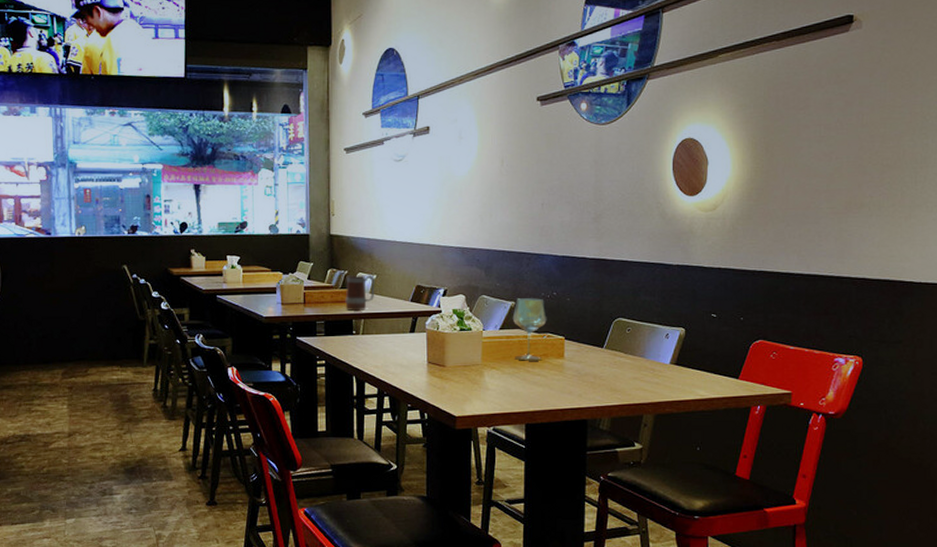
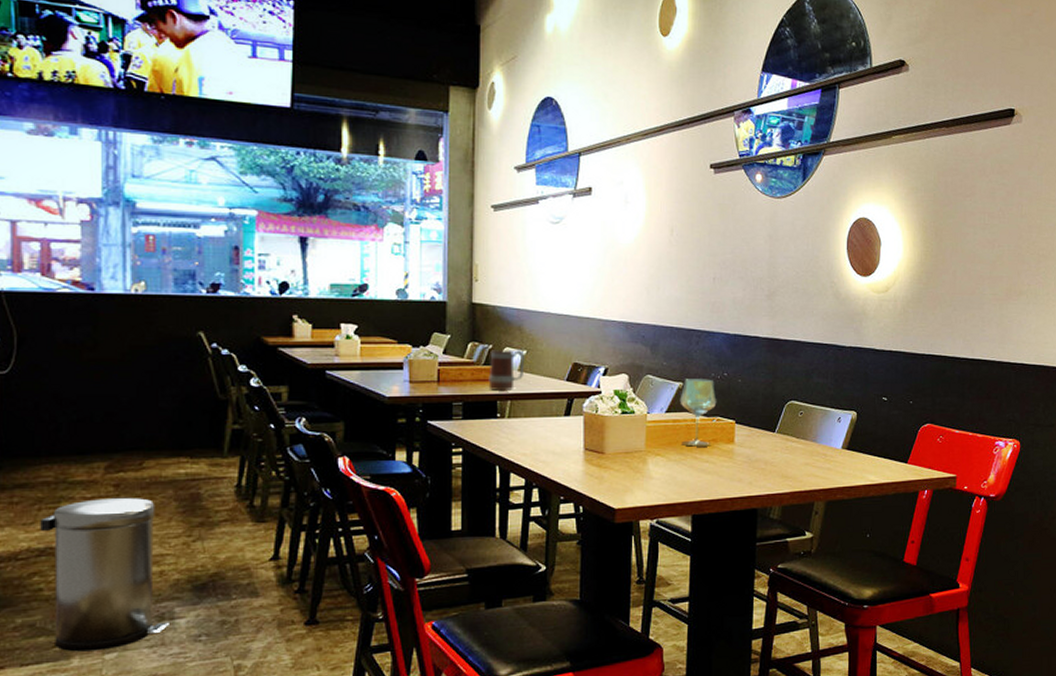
pedal bin: none [21,398,111,516] -> present [40,498,171,652]

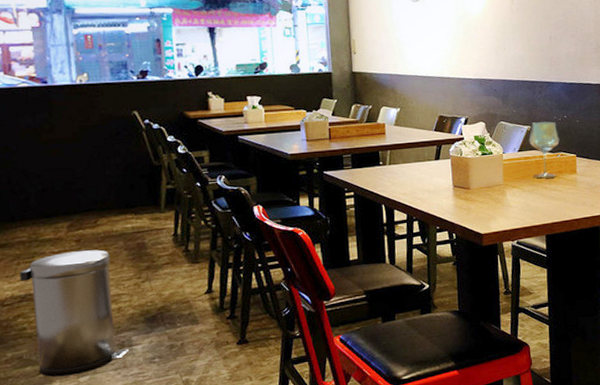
beer mug: present [488,350,525,392] -> none [370,108,399,144]

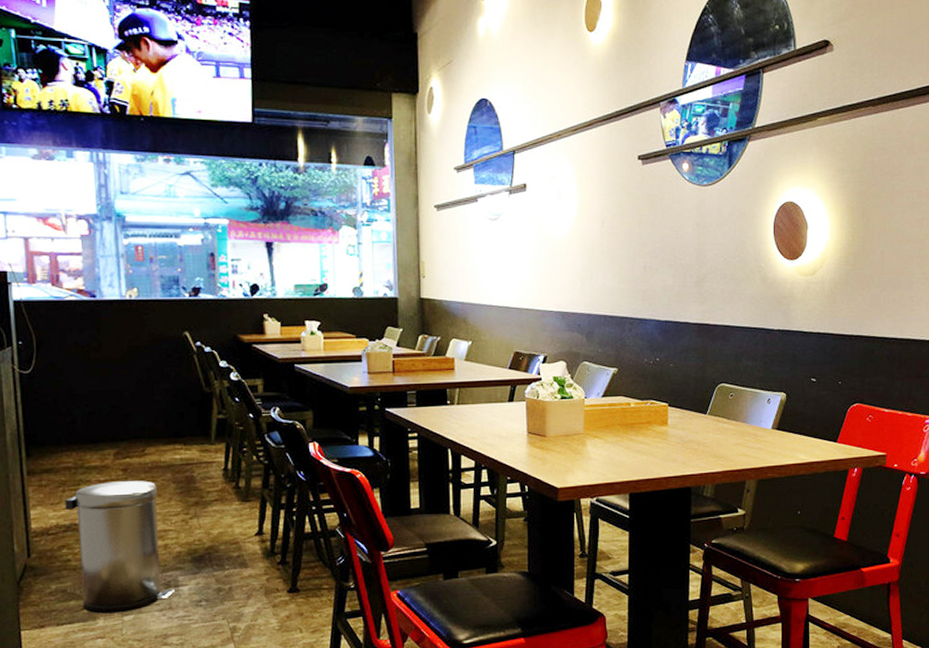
wine glass: present [529,121,560,179] -> none [615,364,650,429]

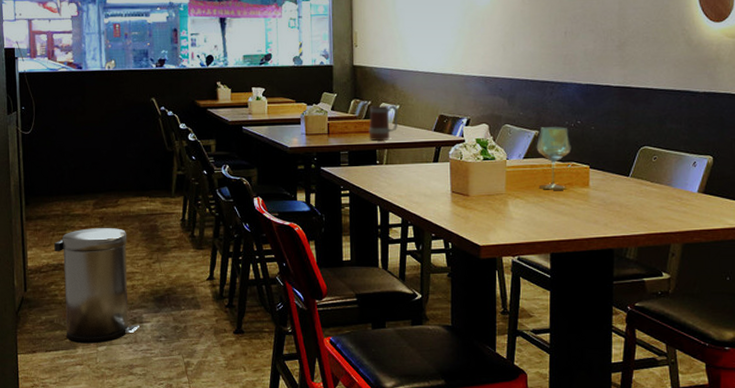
beer mug: none [438,341,470,380] -> present [368,105,398,142]
wine glass: none [615,364,650,429] -> present [536,127,571,190]

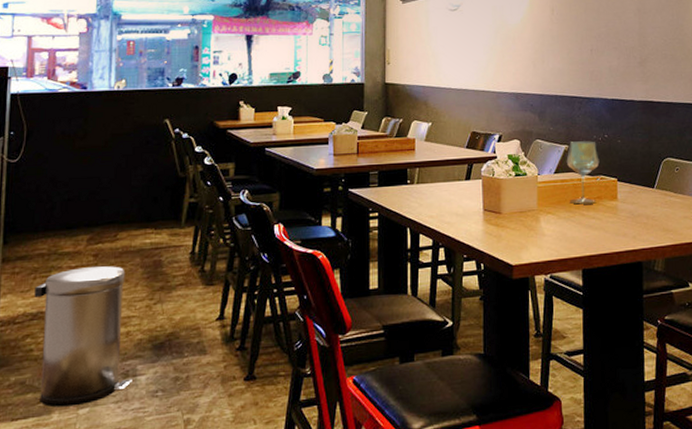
beer mug: present [368,105,398,142] -> none [400,122,430,160]

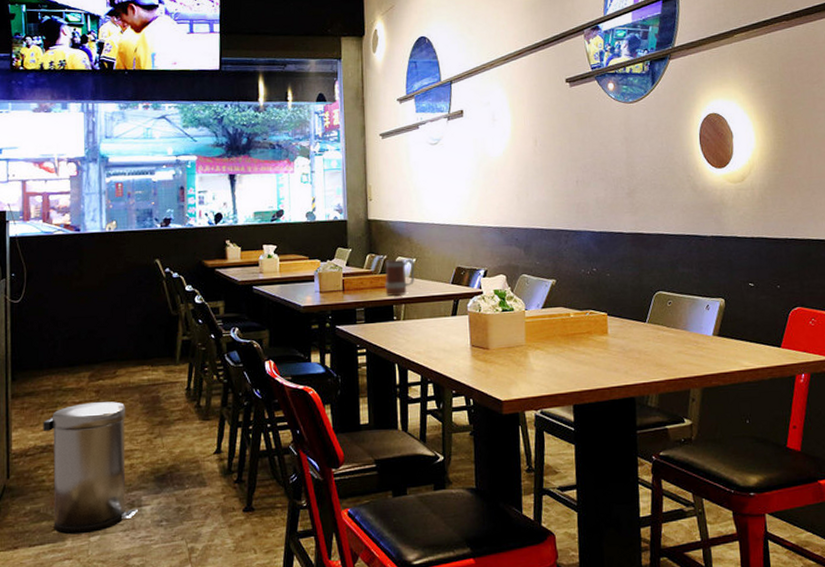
beer mug: none [400,122,430,160] -> present [385,258,415,297]
wine glass: present [566,141,600,205] -> none [554,275,589,340]

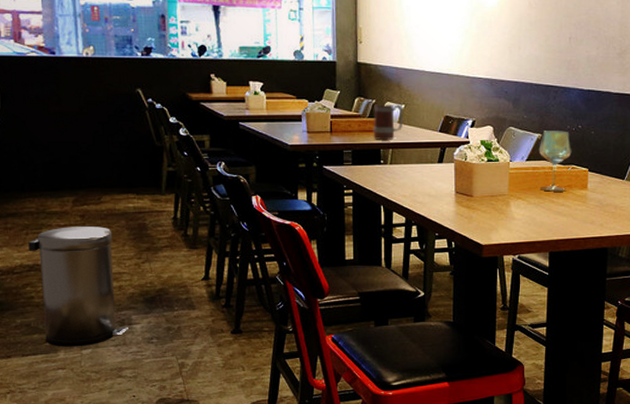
wine glass: none [554,275,589,340] -> present [538,131,572,192]

